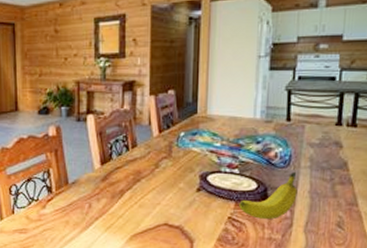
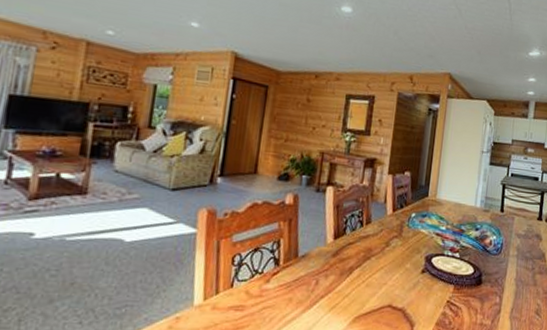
fruit: present [239,173,298,219] -> none [457,260,506,304]

